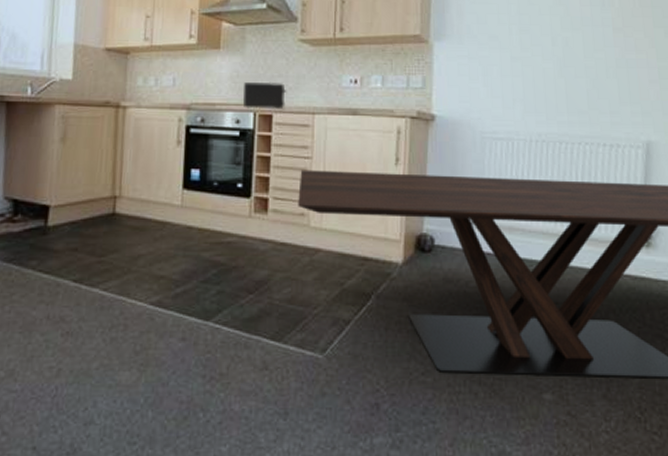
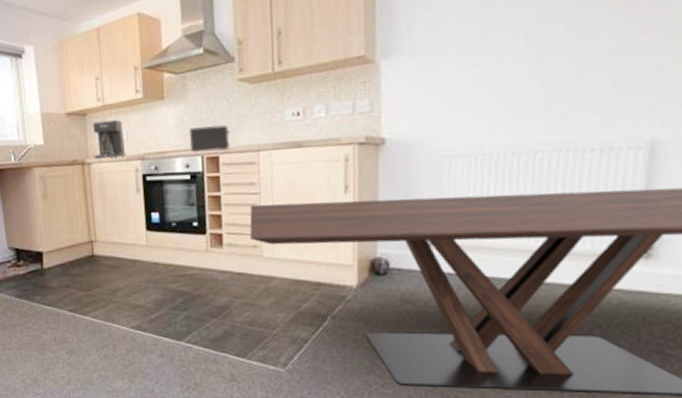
coffee maker: none [131,62,171,105] -> present [93,119,126,159]

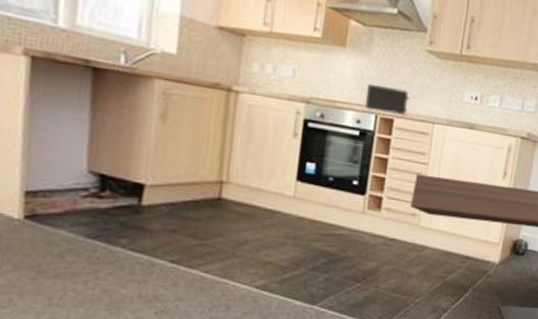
coffee maker: present [93,119,126,159] -> none [245,46,291,95]

